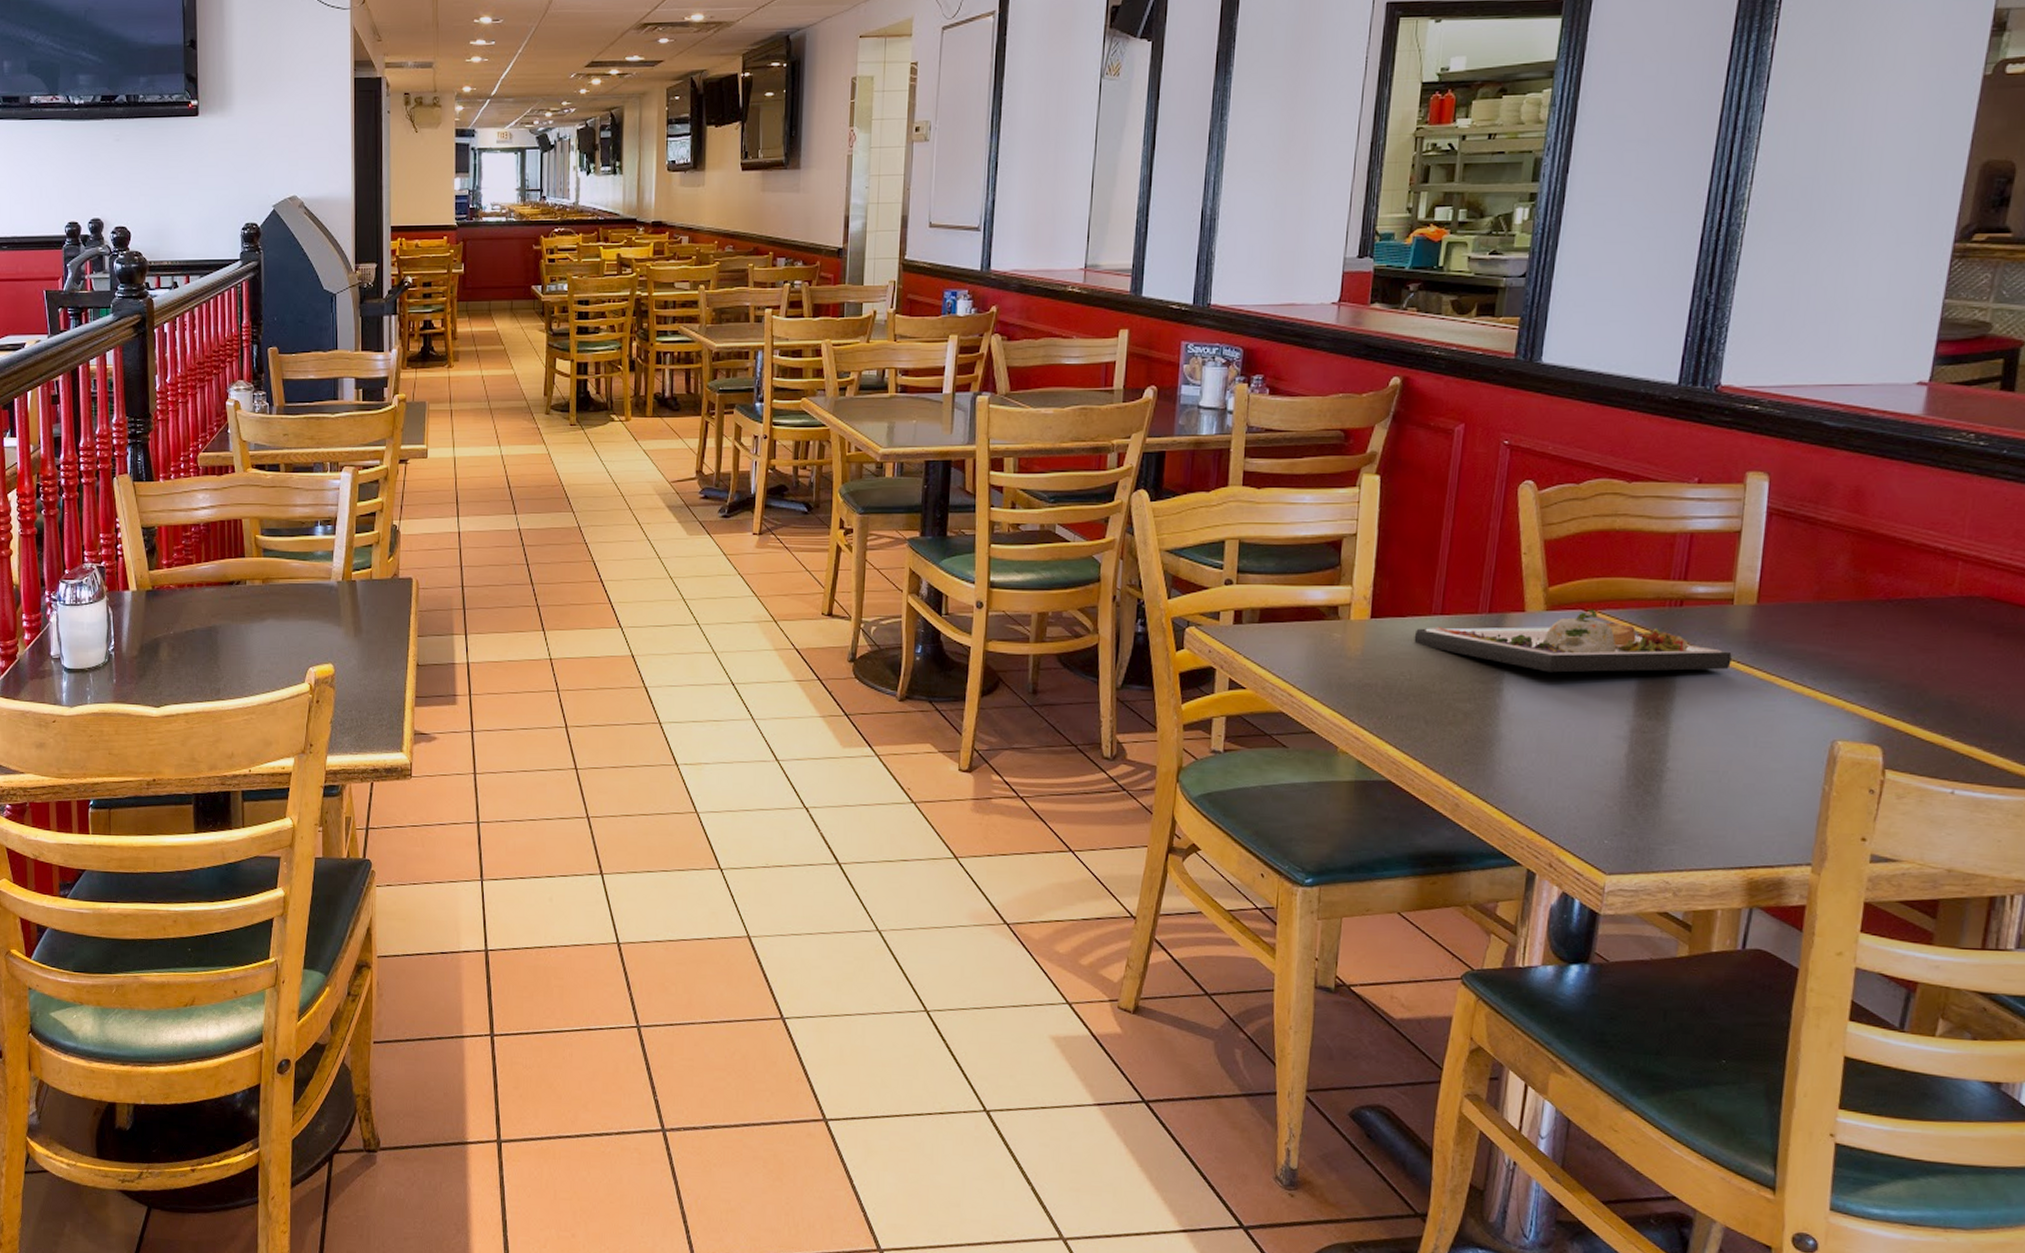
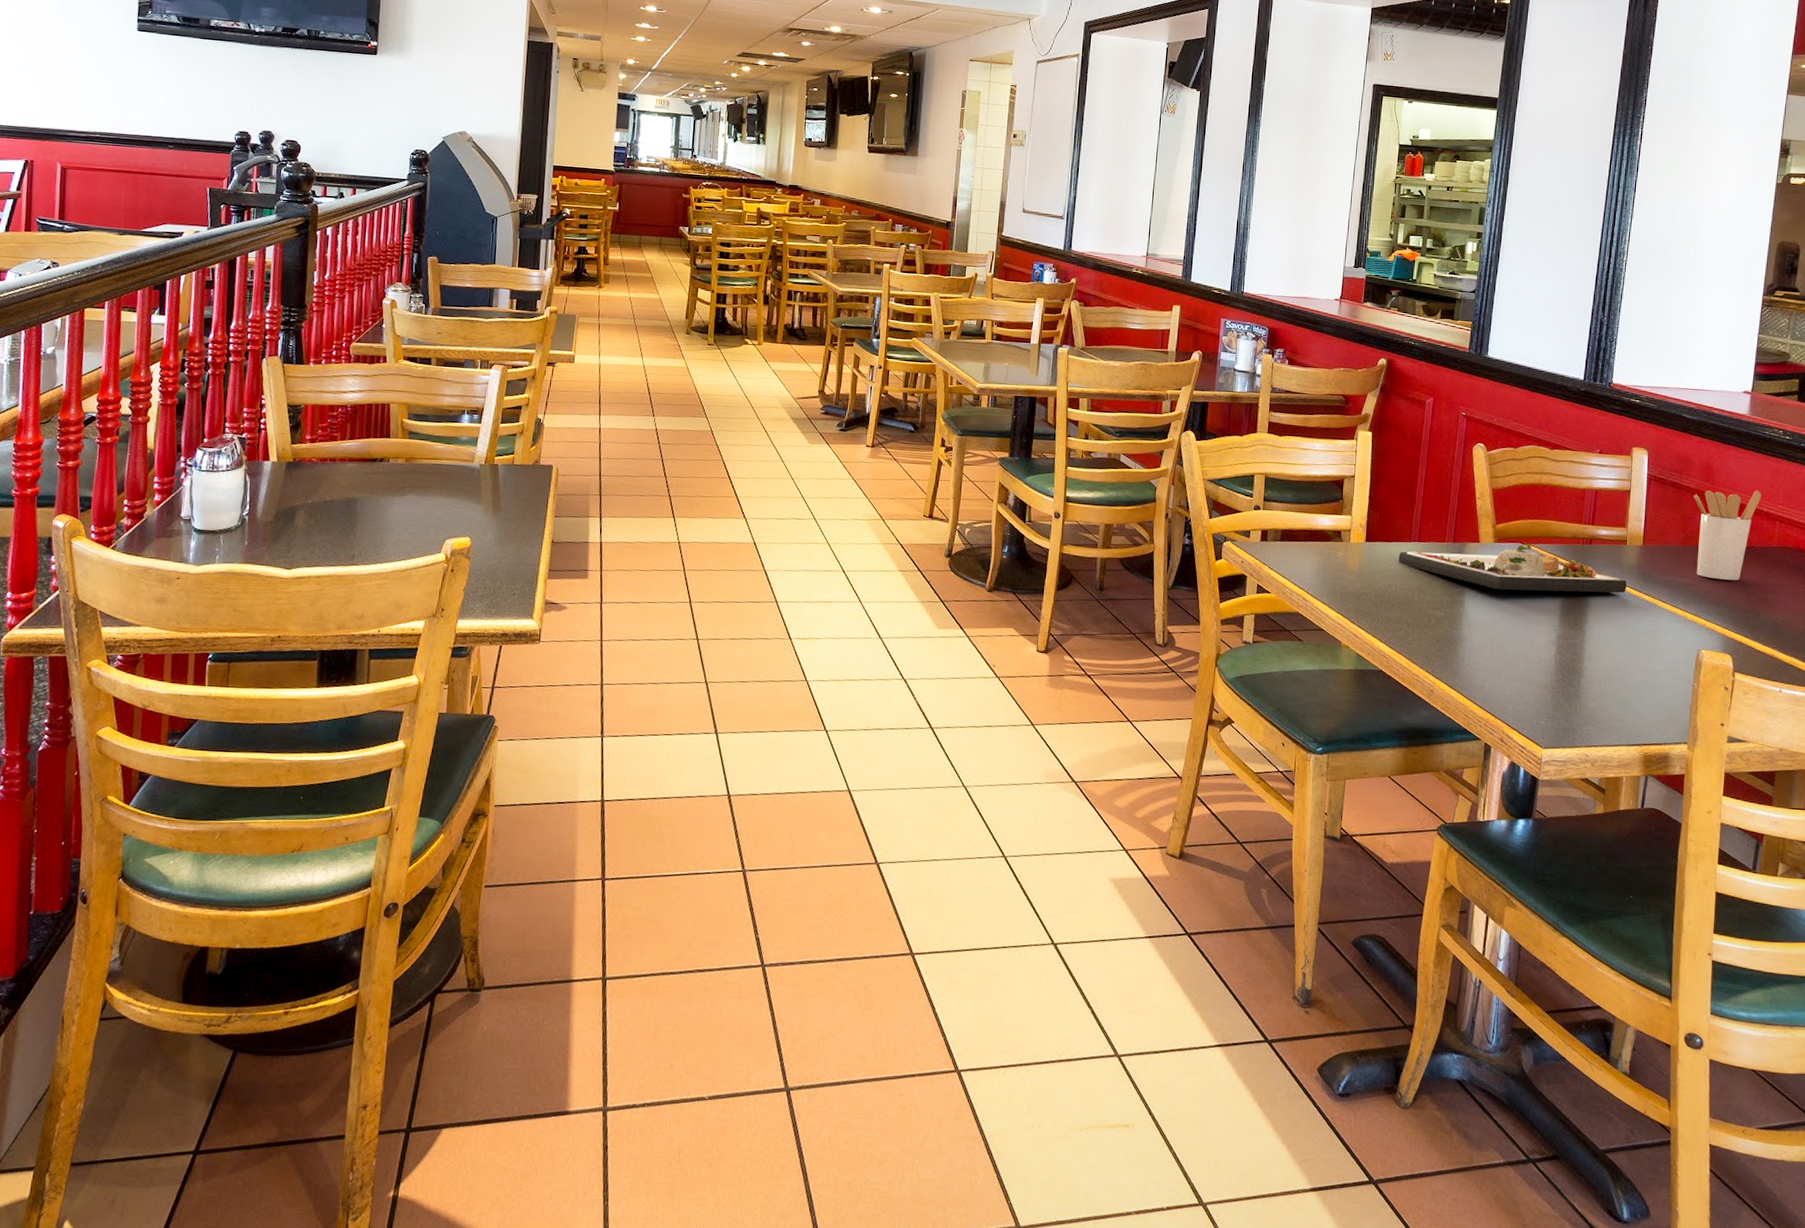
utensil holder: none [1834,519,1938,647] -> present [1694,490,1762,581]

